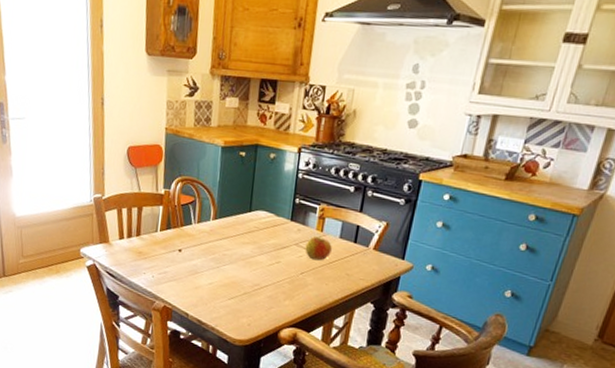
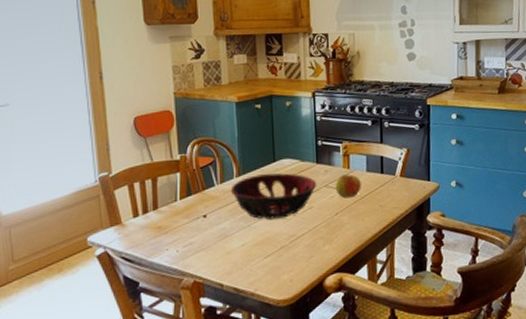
decorative bowl: none [205,221,288,267] -> present [230,173,317,220]

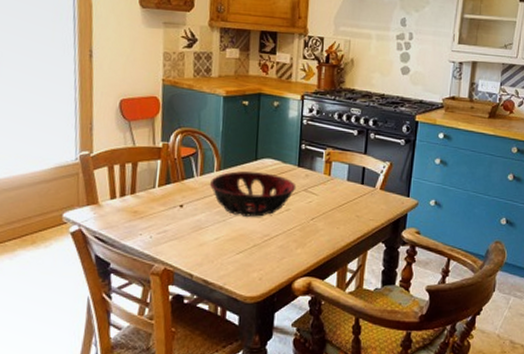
apple: present [335,174,361,198] -> none [314,181,340,205]

